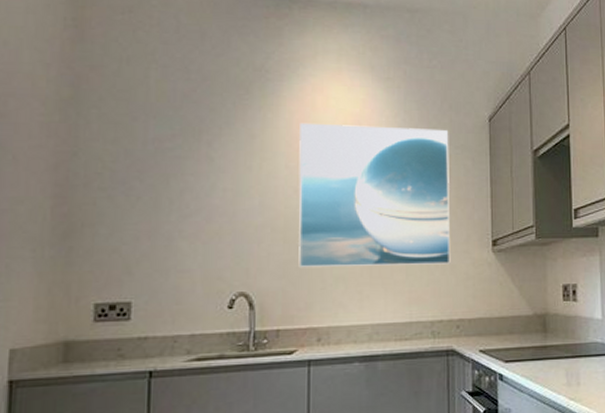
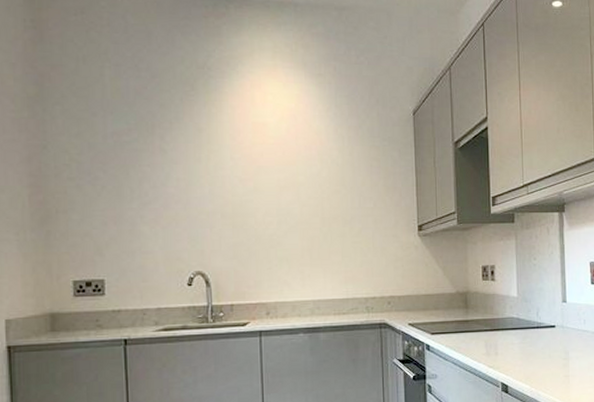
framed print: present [298,122,451,268] -> none [241,117,381,250]

